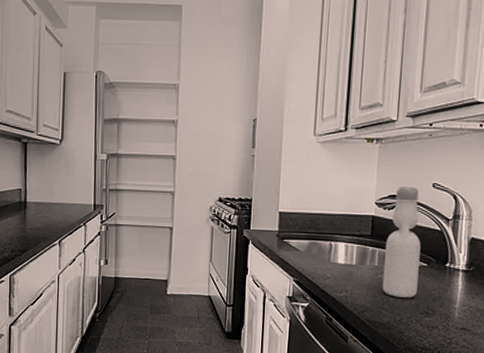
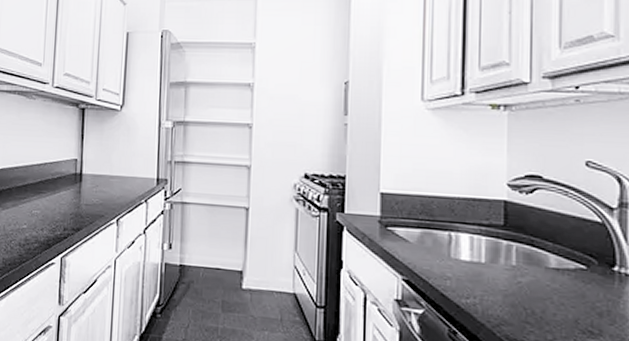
bottle: present [382,184,421,298] -> none [524,162,575,311]

